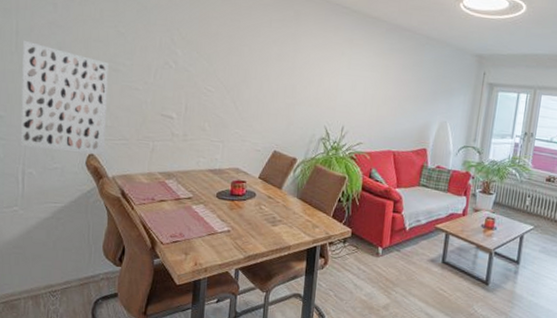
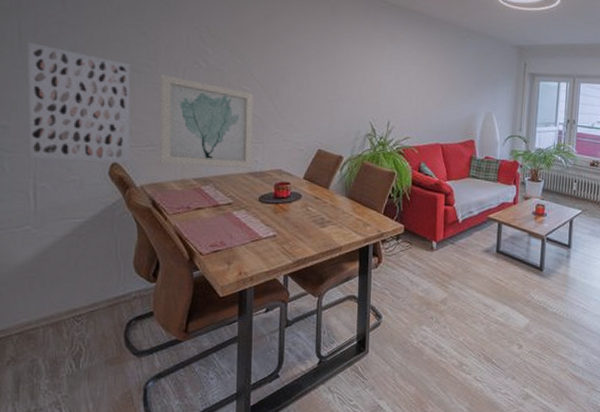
wall art: none [130,73,217,165] -> present [159,73,253,168]

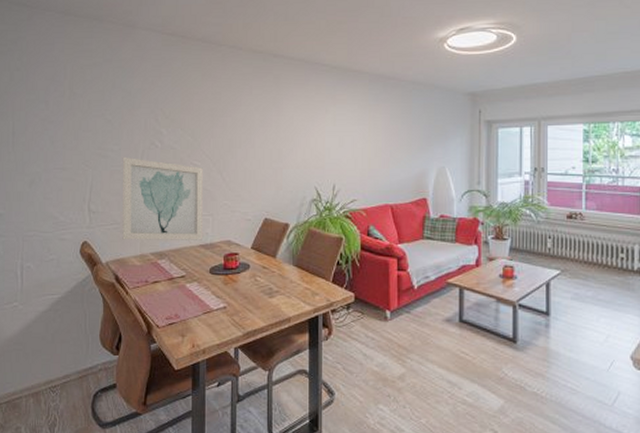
wall art: present [28,43,131,164] -> none [18,140,98,242]

